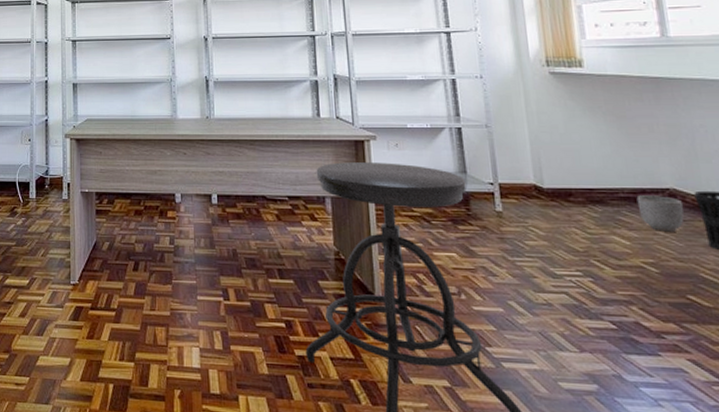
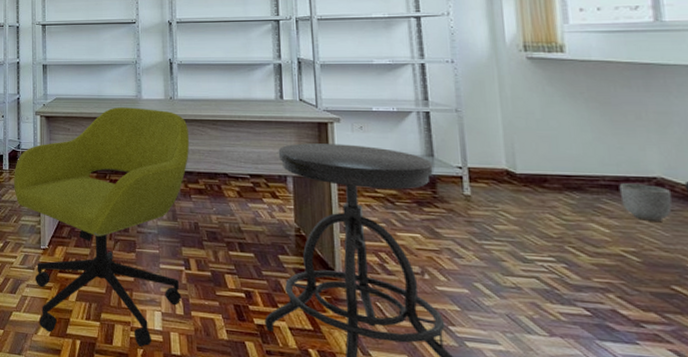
office chair: none [41,128,227,387] -> present [14,107,189,347]

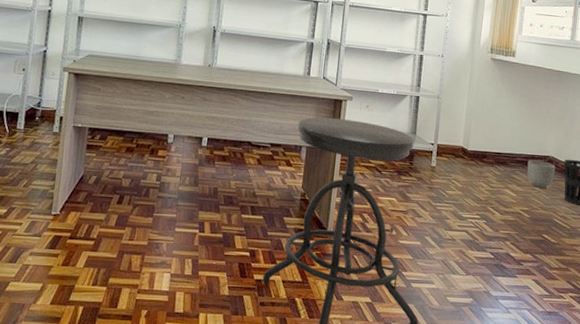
office chair: present [14,107,189,347] -> none [27,70,222,308]

